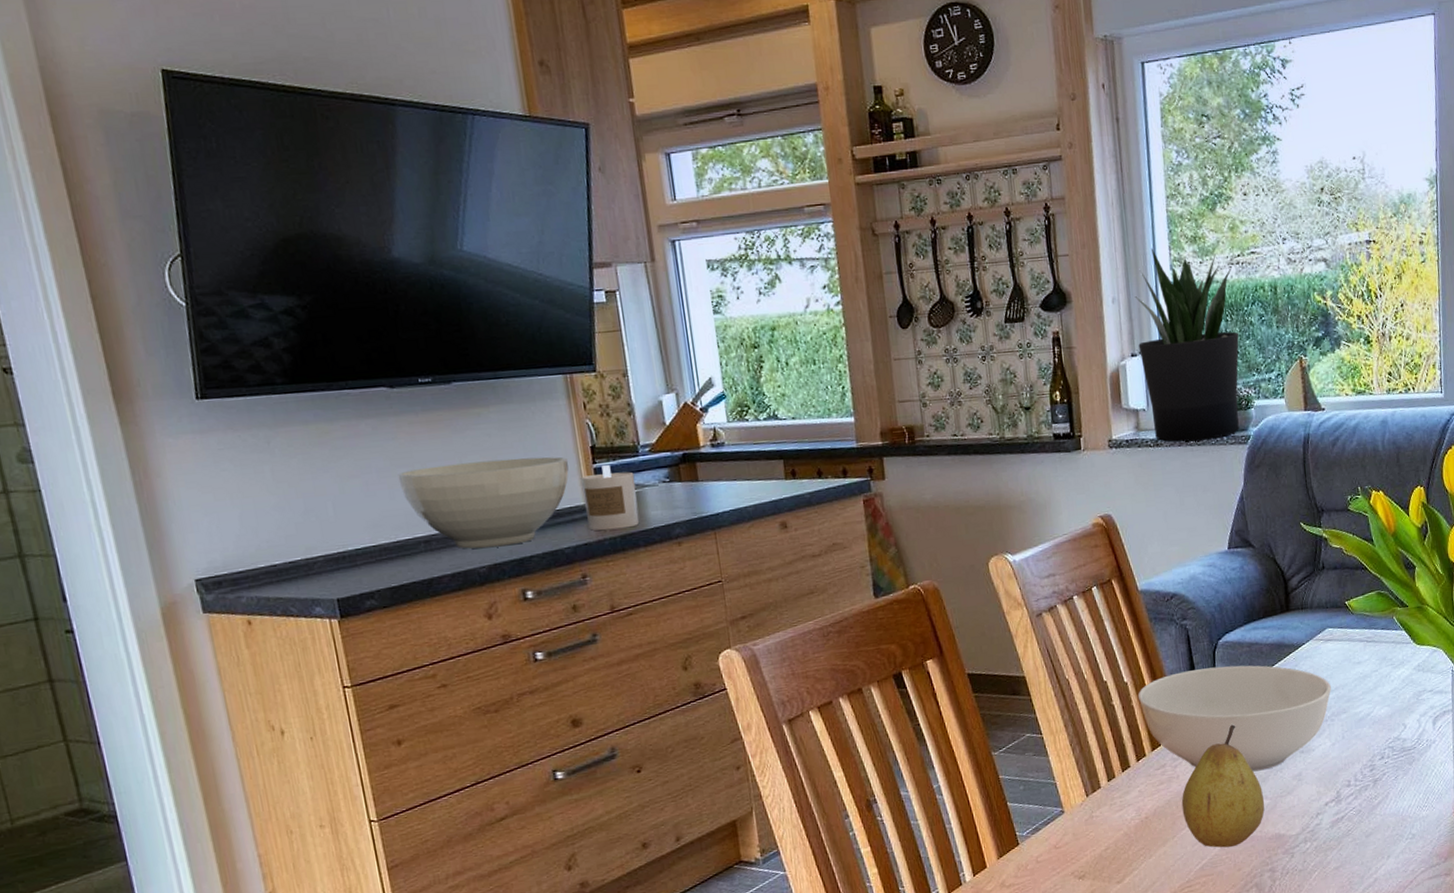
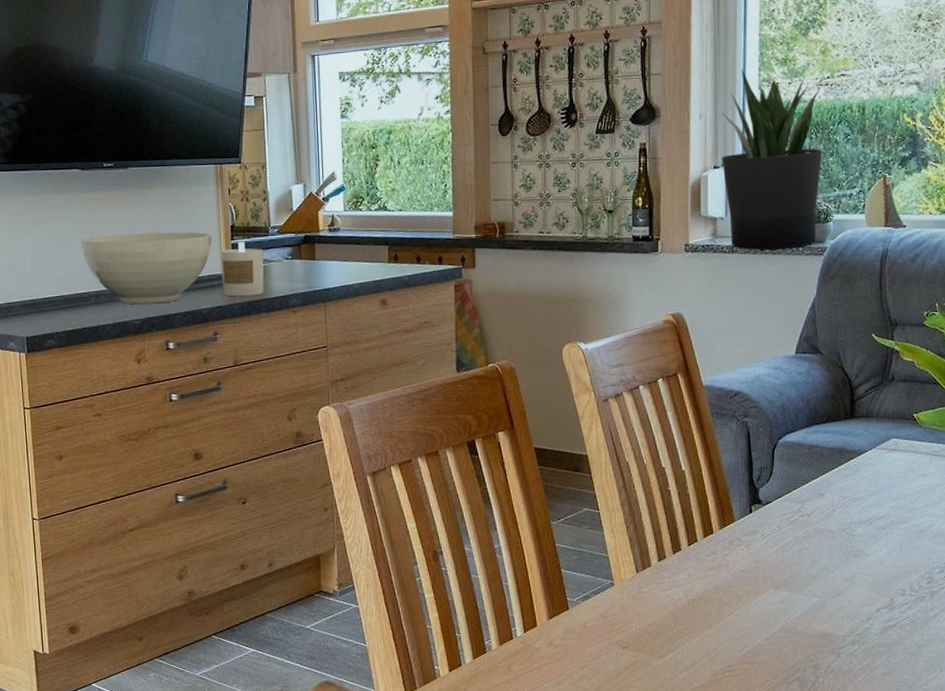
bowl: present [1137,665,1332,772] -> none [694,464,893,569]
fruit: present [1181,724,1265,848] -> none [729,521,814,639]

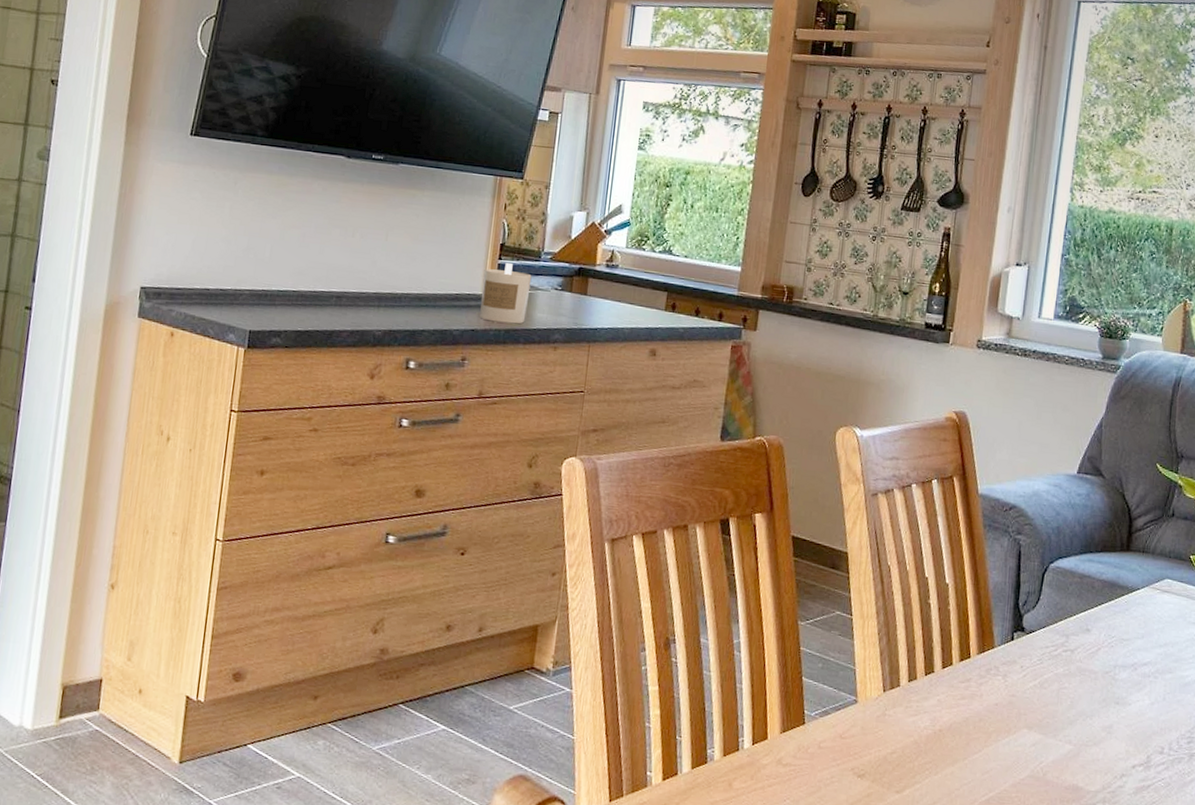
bowl: present [81,232,212,305] -> none [330,231,479,317]
planter: present [721,69,822,251] -> none [1025,169,1131,362]

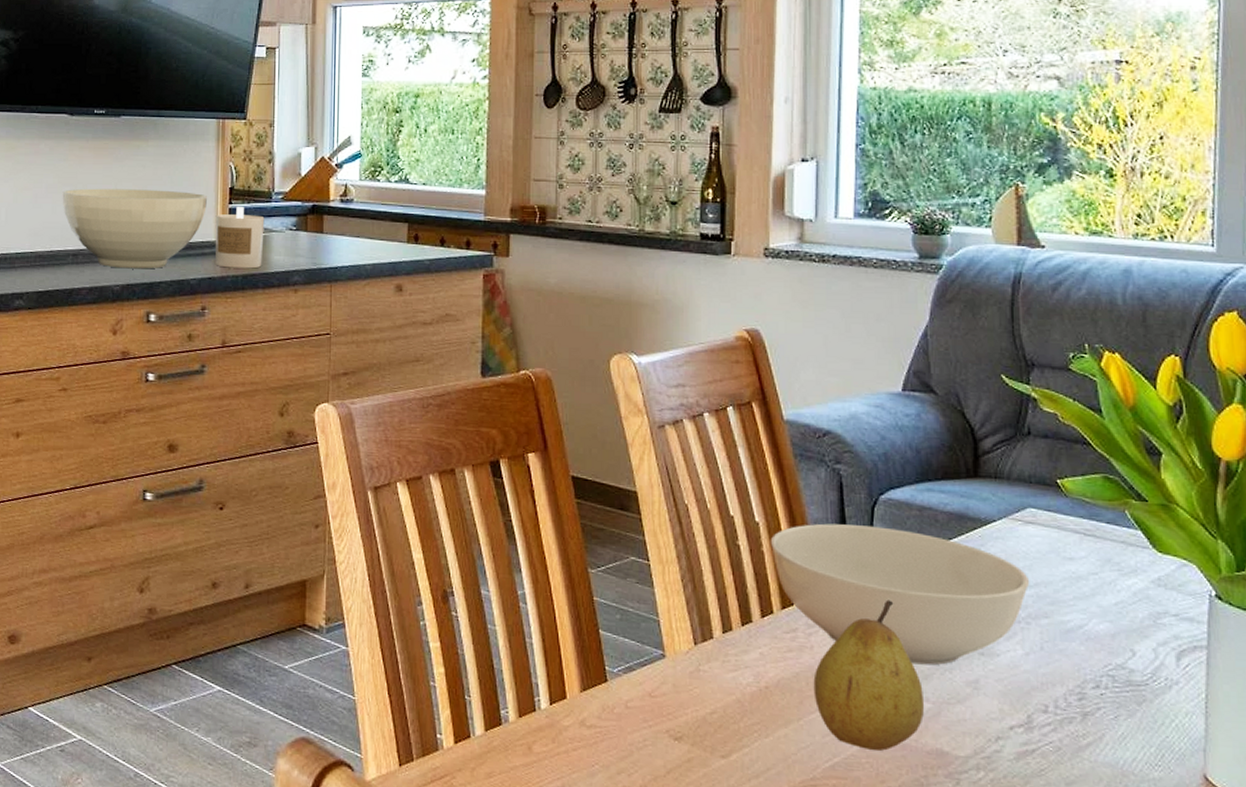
bowl: none [330,231,479,317] -> present [62,188,208,269]
bowl: none [956,586,1161,713] -> present [770,523,1030,665]
fruit: none [979,655,1068,786] -> present [813,599,925,751]

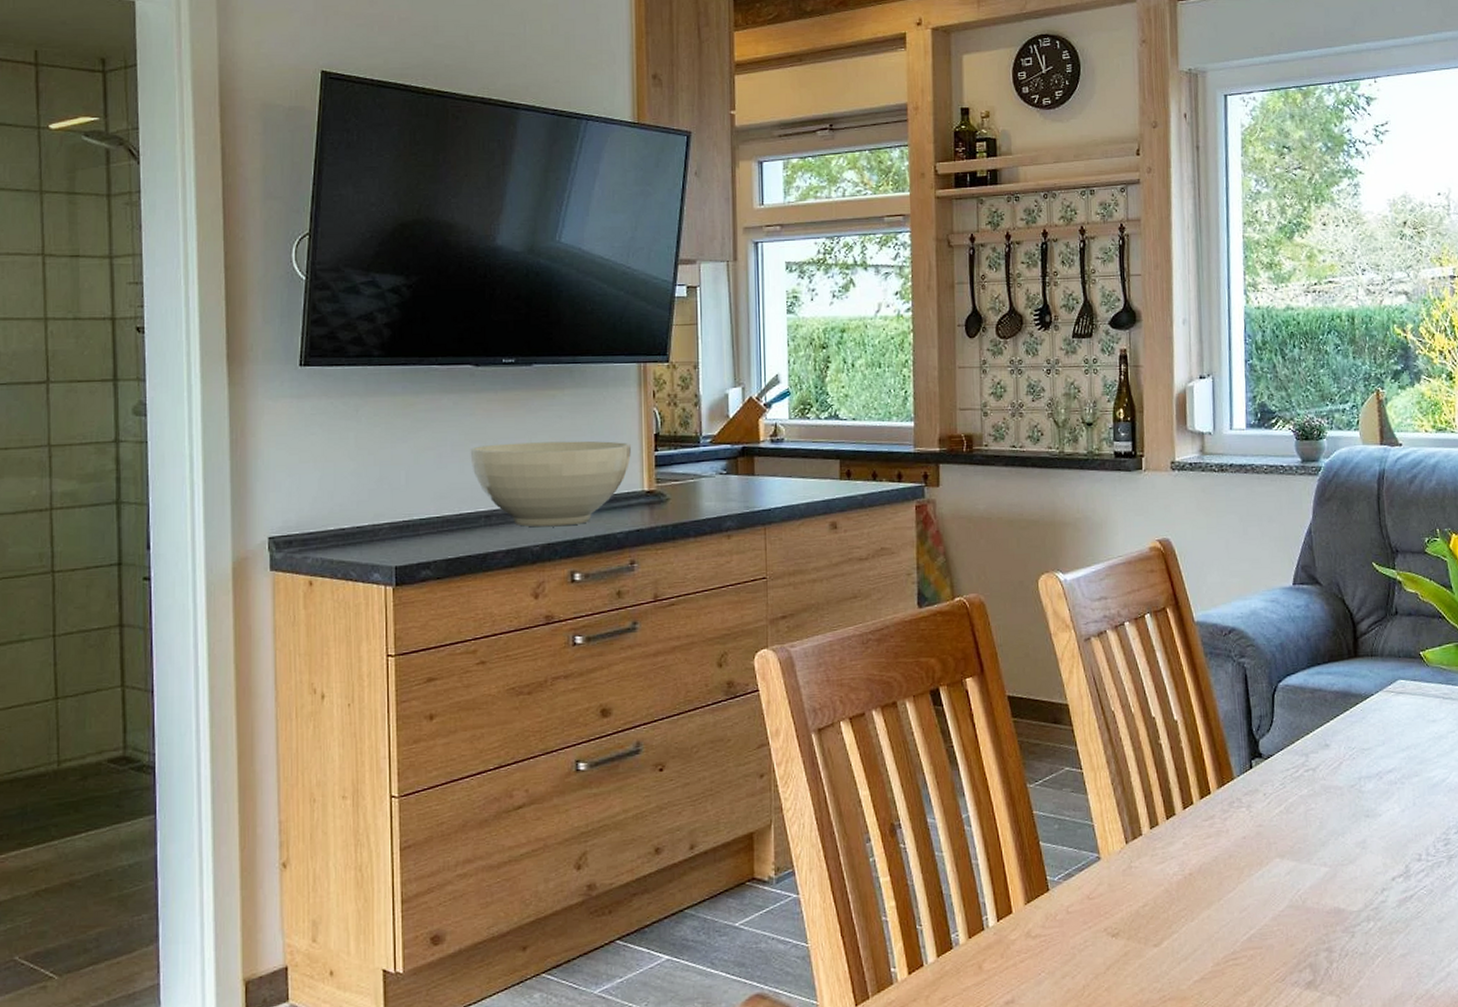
candle: present [215,207,265,269] -> none [641,454,694,518]
bowl: present [770,523,1030,665] -> none [1187,711,1403,834]
fruit: present [813,599,925,751] -> none [1230,777,1324,918]

